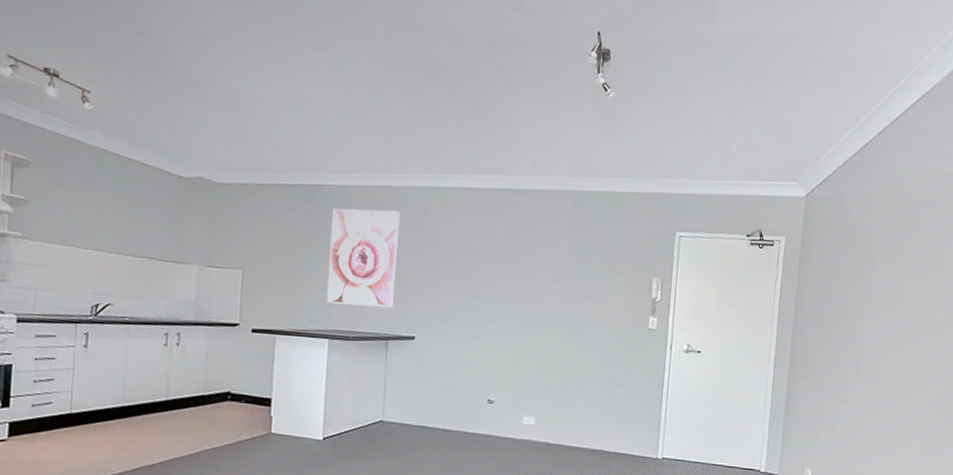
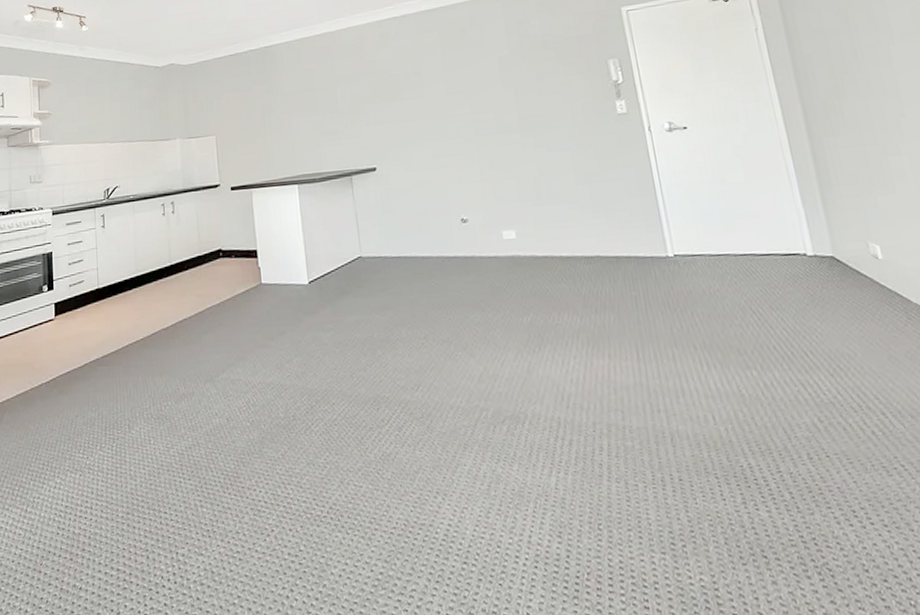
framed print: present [327,208,400,308] -> none [281,53,350,151]

